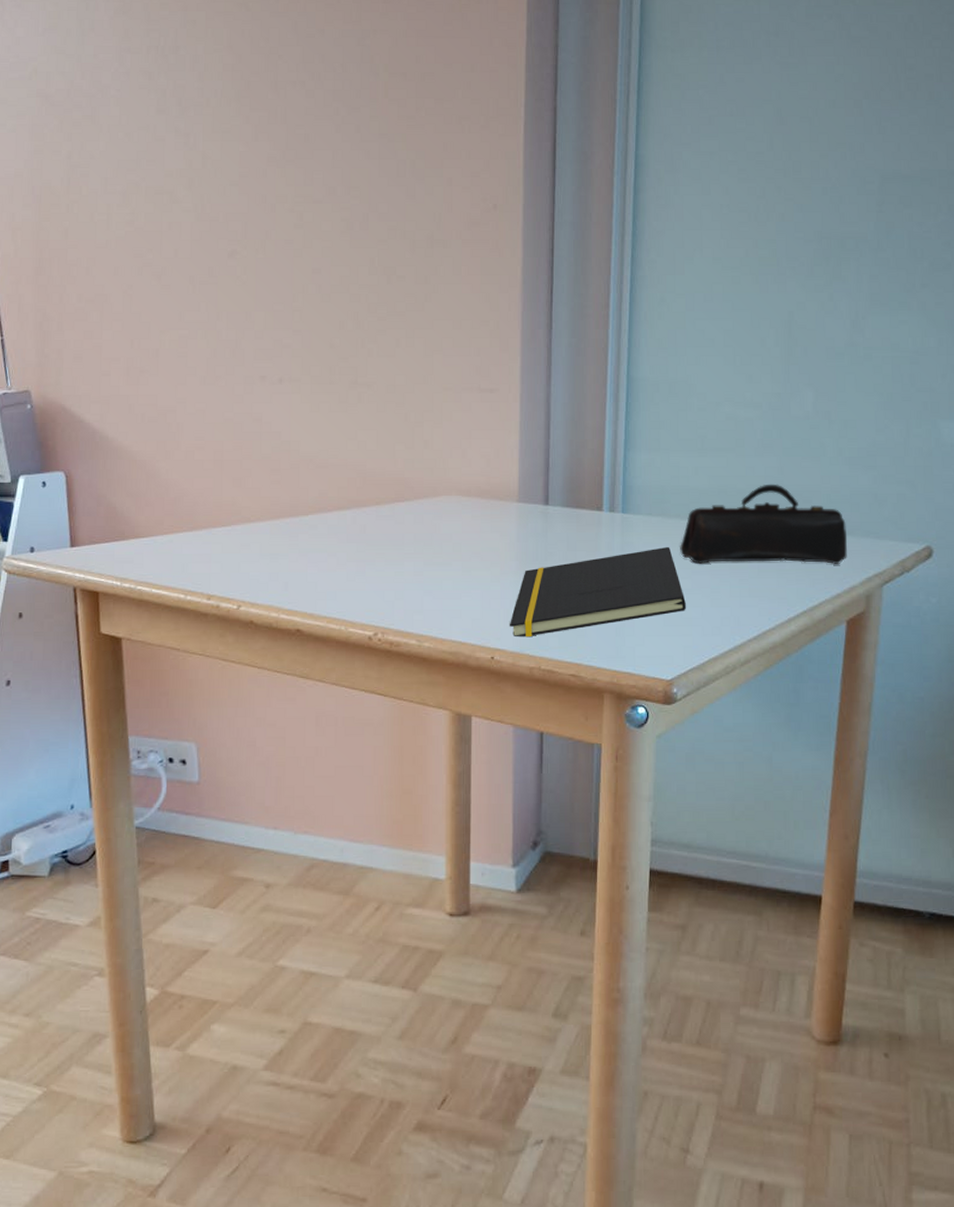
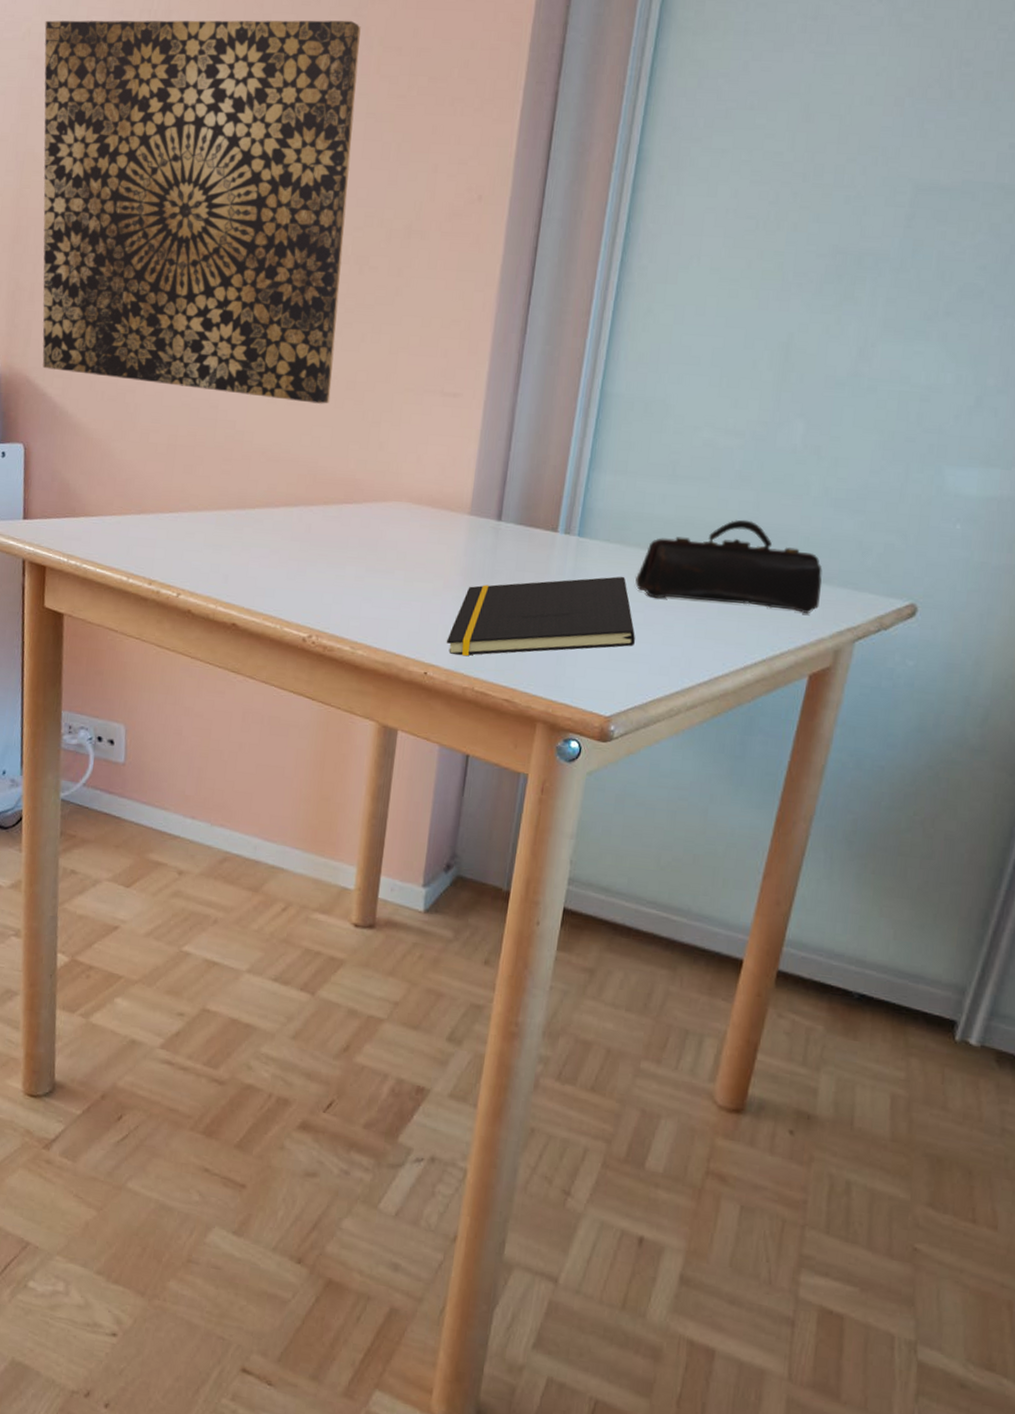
wall art: none [51,50,372,409] -> present [42,20,361,404]

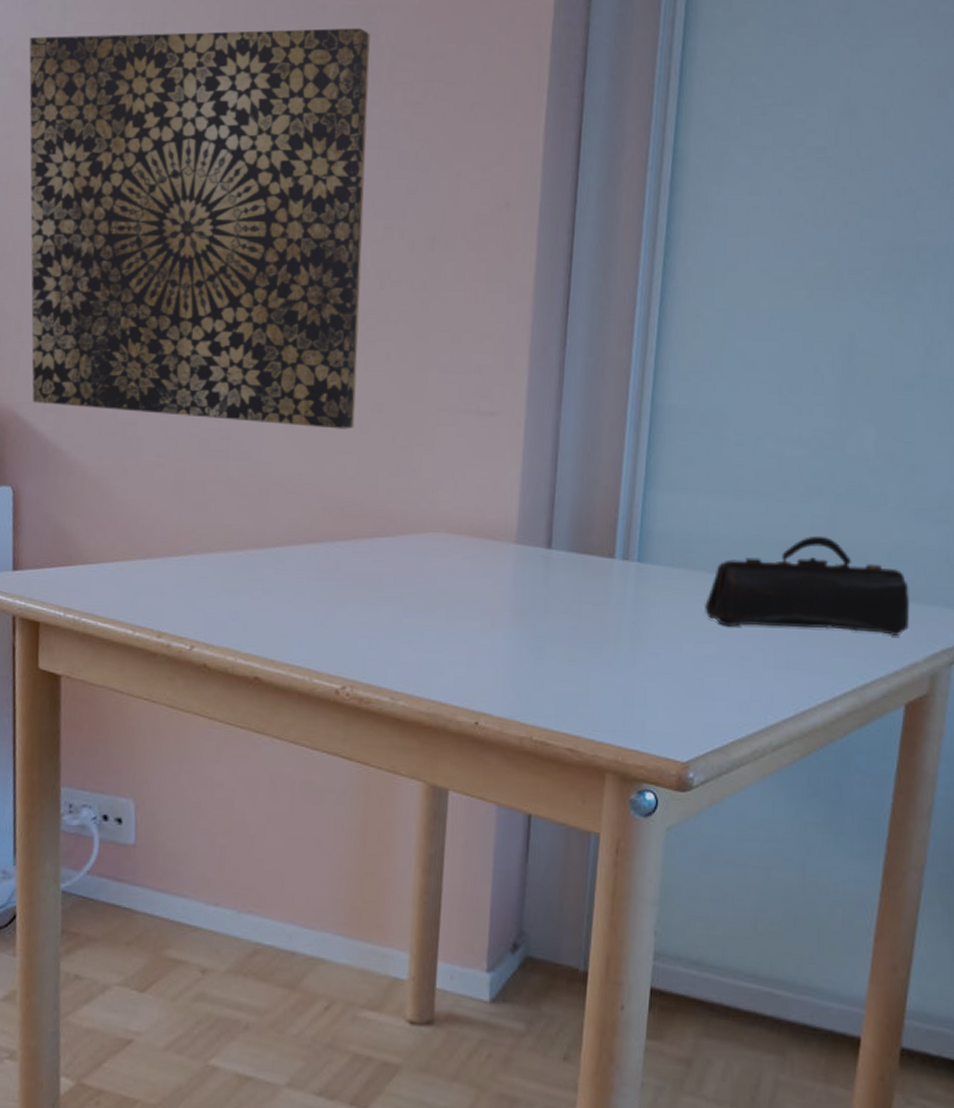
notepad: present [447,576,635,657] -> none [499,603,709,702]

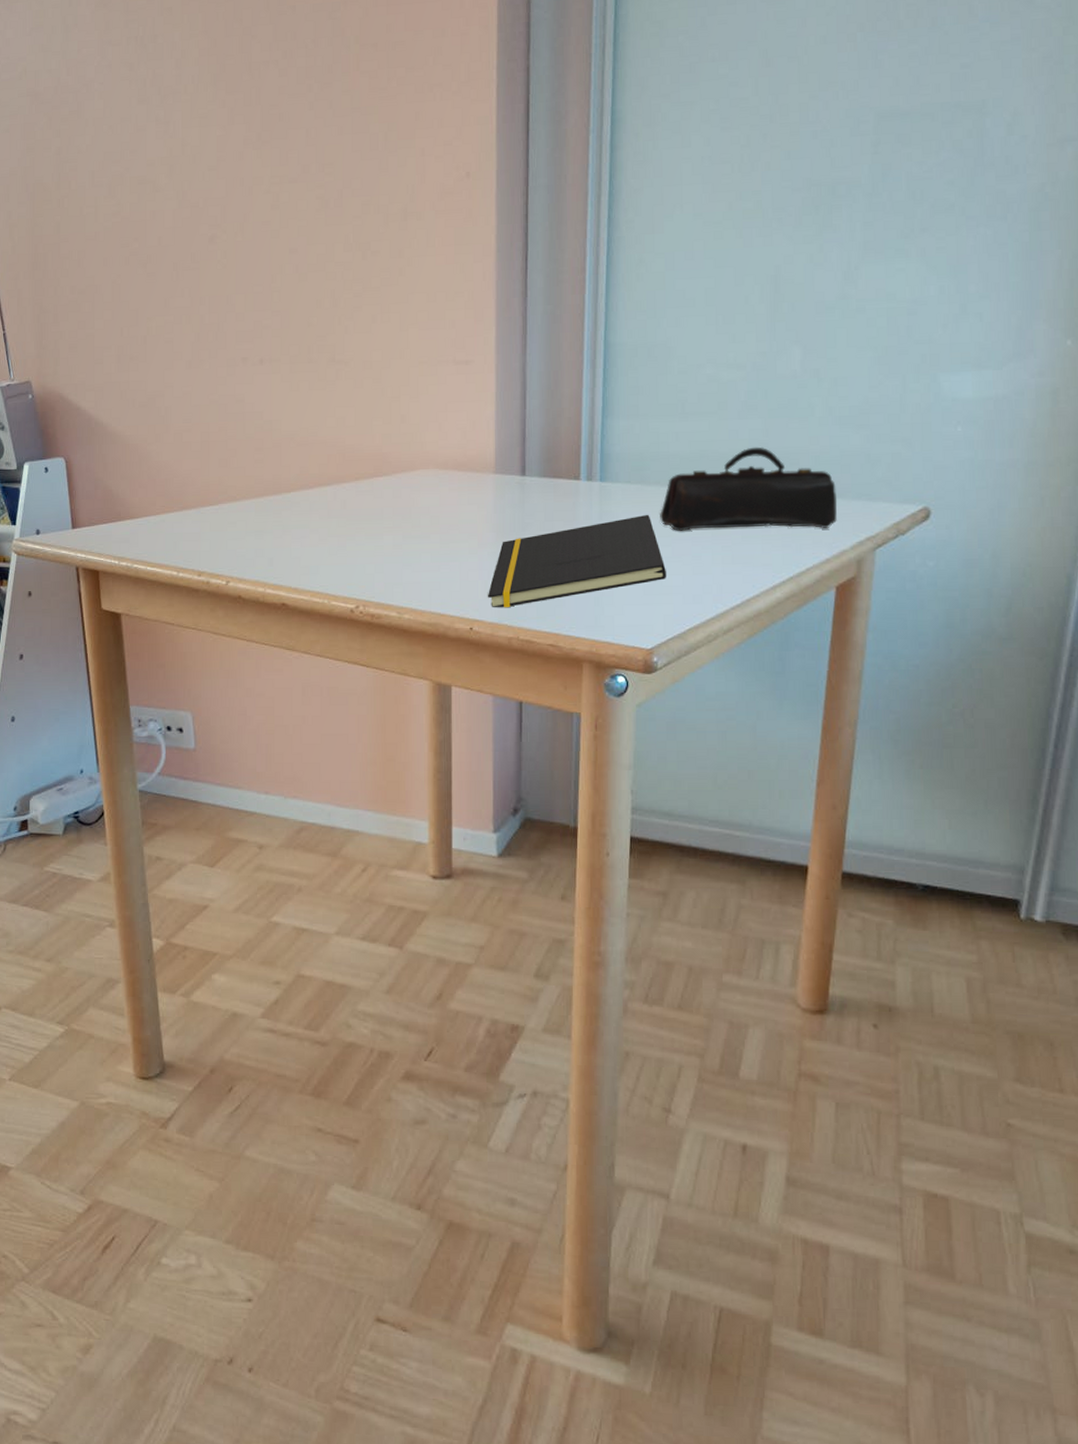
wall art: present [29,27,370,429] -> none [39,23,349,387]
notepad: none [499,603,709,702] -> present [488,514,666,608]

